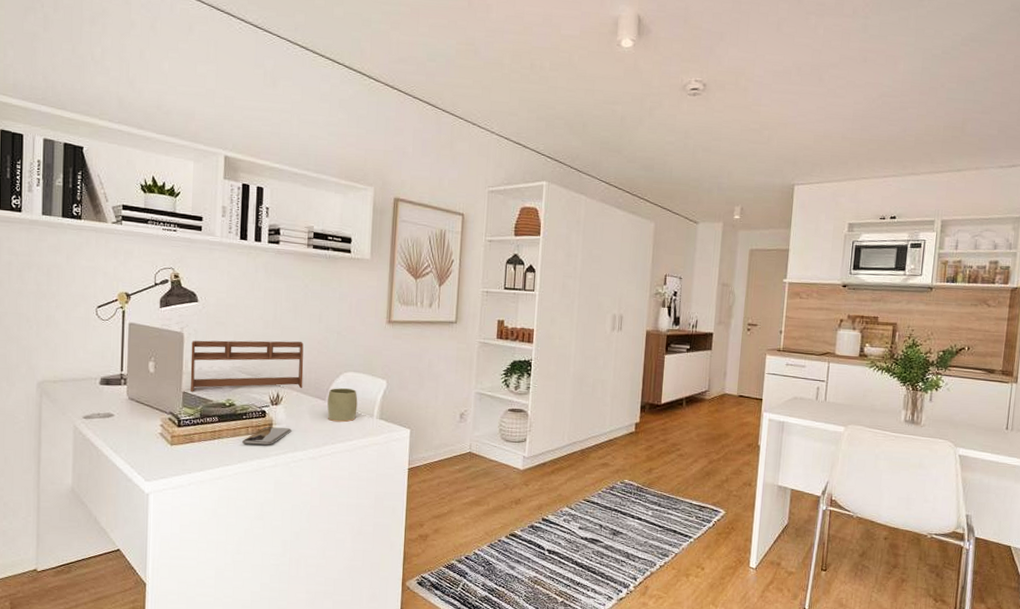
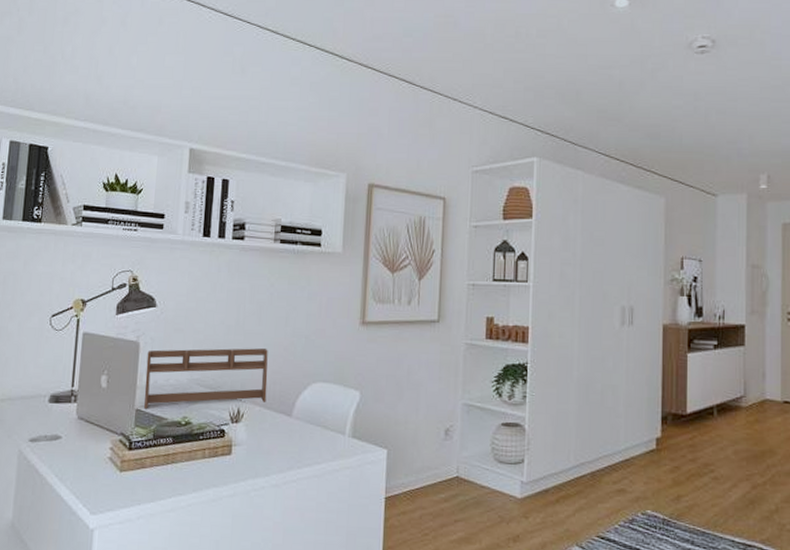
smartphone: present [242,427,292,445] -> none [198,449,253,471]
mug: present [326,388,358,423] -> none [292,401,328,442]

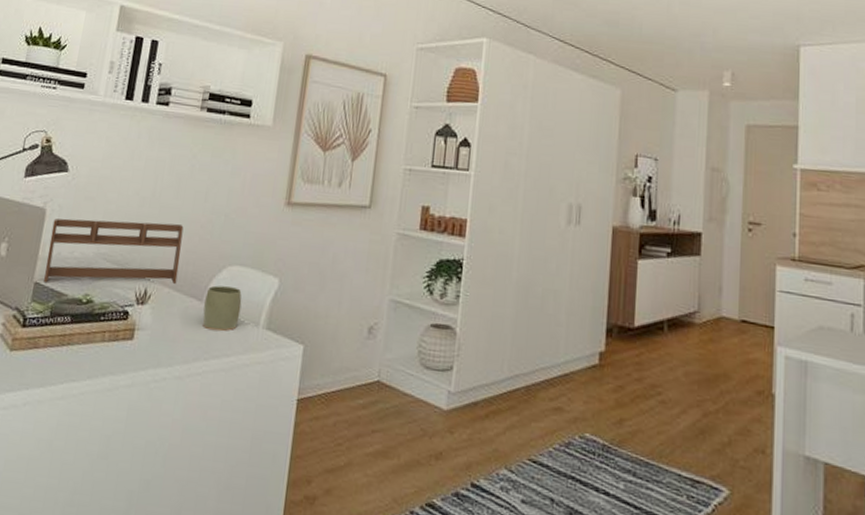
mug: none [292,401,328,442] -> present [202,285,242,332]

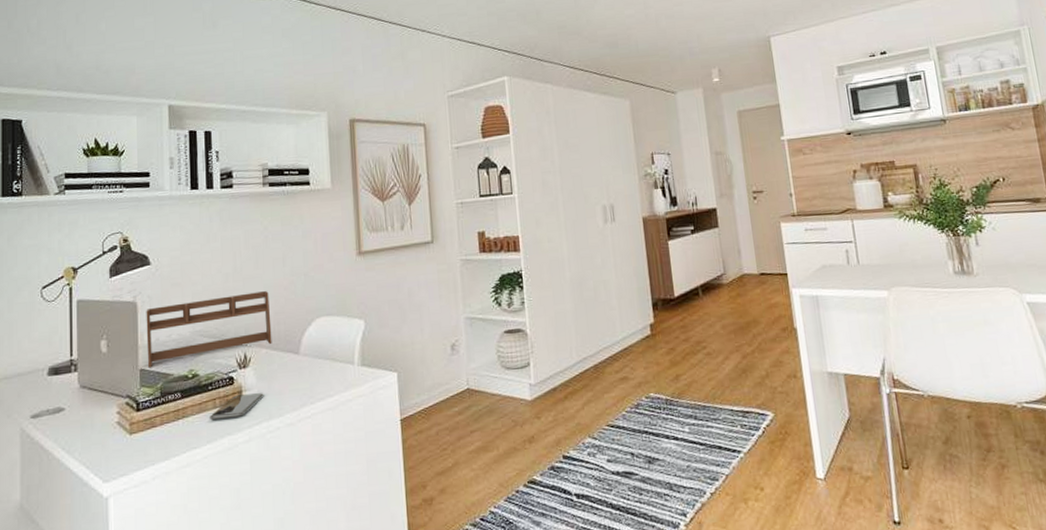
smartphone: none [95,332,157,357] -> present [210,393,264,421]
mug: present [202,285,242,332] -> none [300,336,336,378]

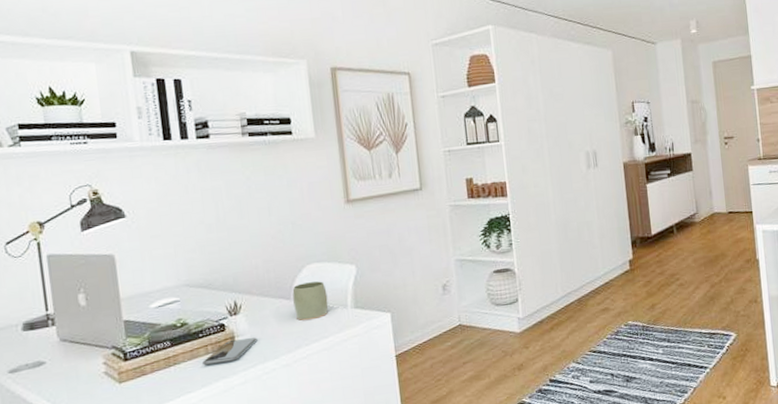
desk organizer: present [146,290,272,368] -> none [125,239,263,319]
mug: none [300,336,336,378] -> present [292,281,329,321]

